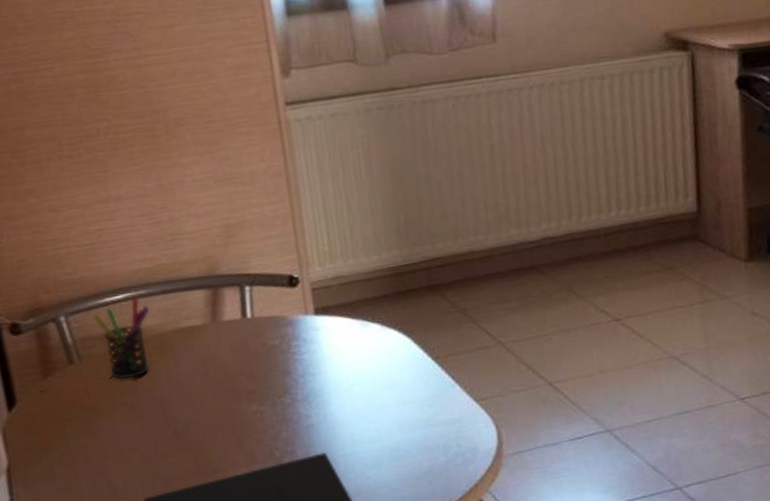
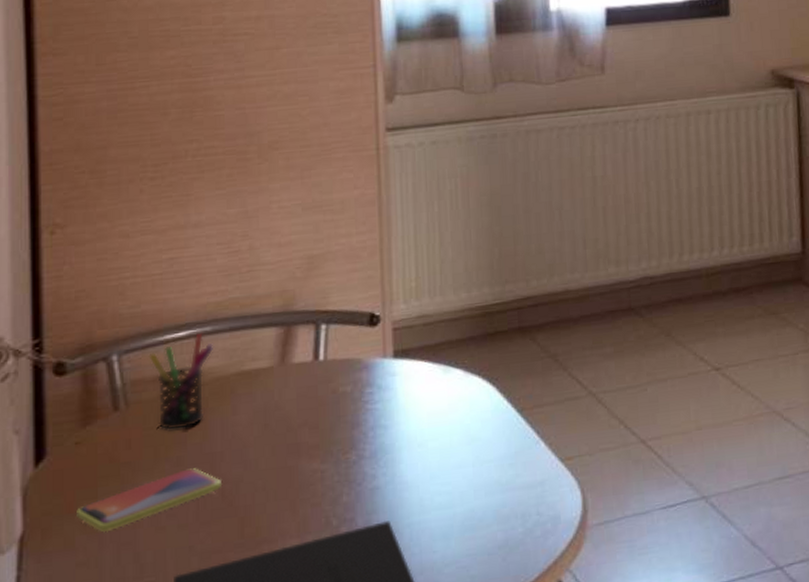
smartphone: none [51,411,175,464] -> present [77,468,223,533]

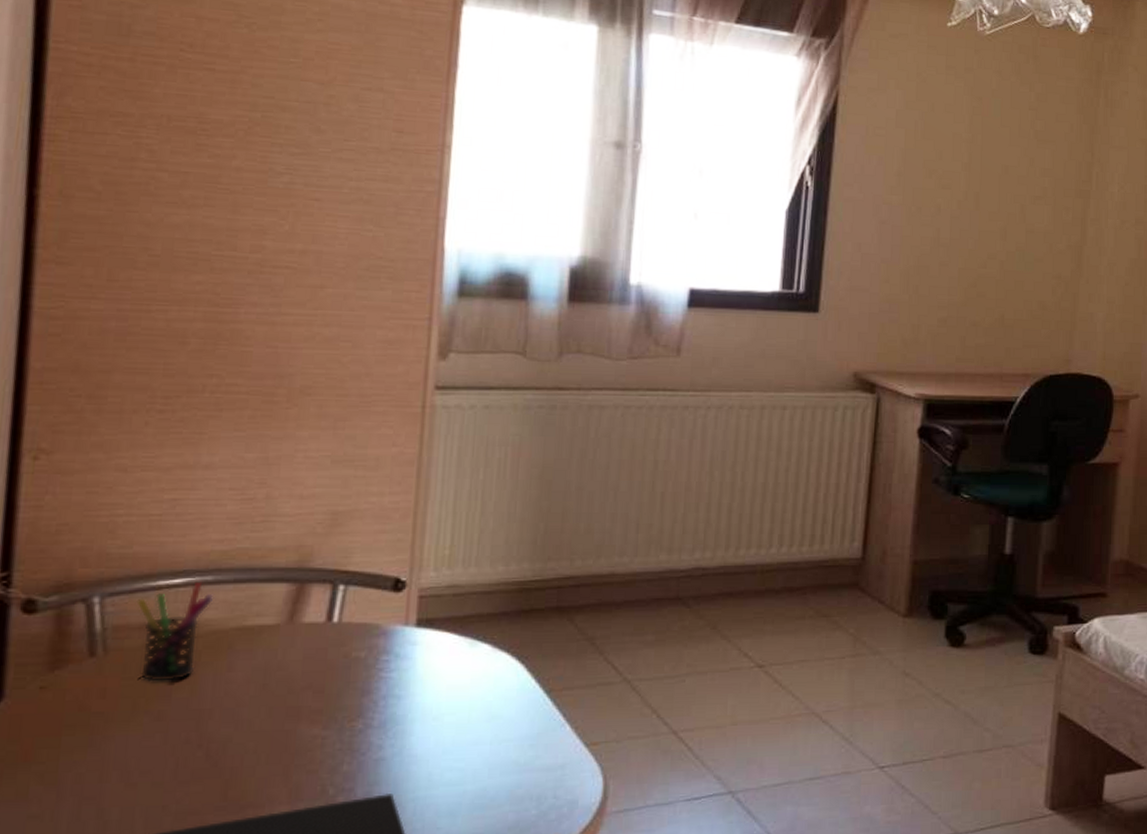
smartphone: present [77,468,223,533] -> none [33,724,208,785]

